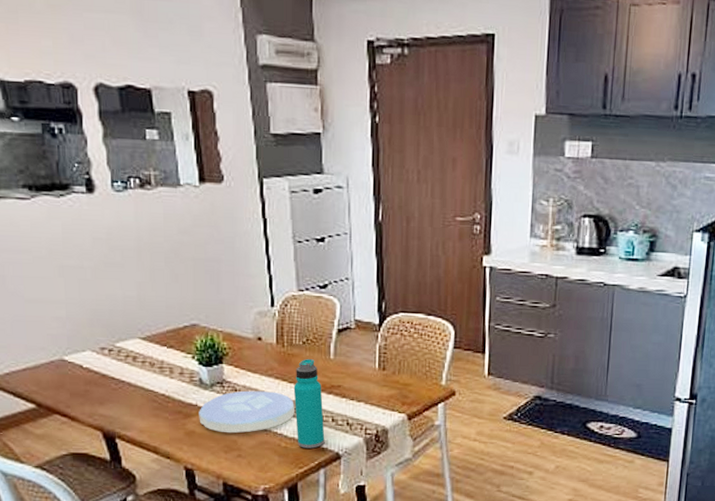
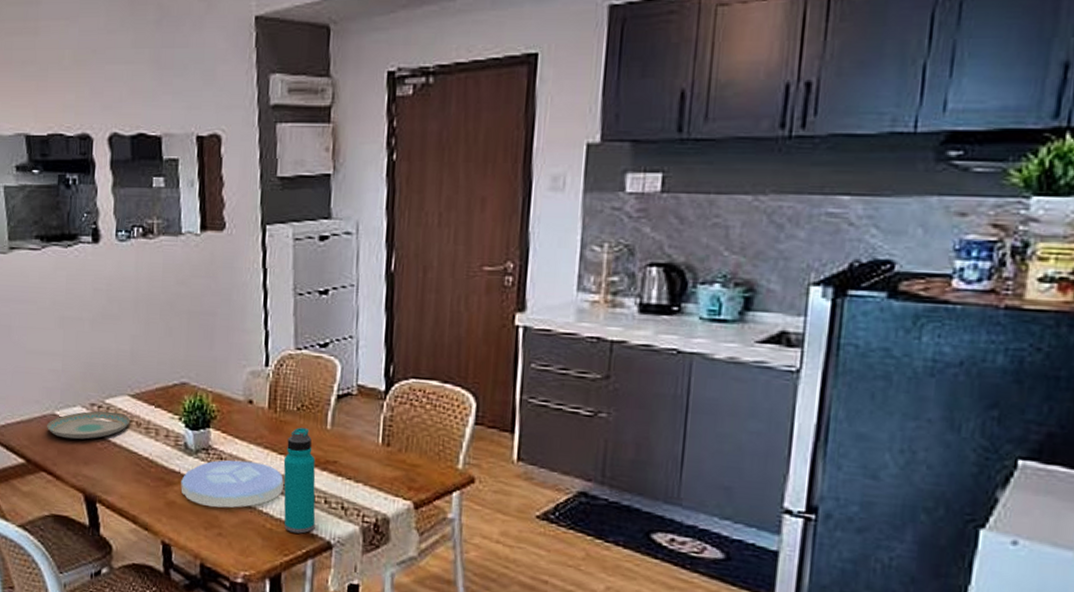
plate: none [55,354,144,382] -> present [46,411,131,440]

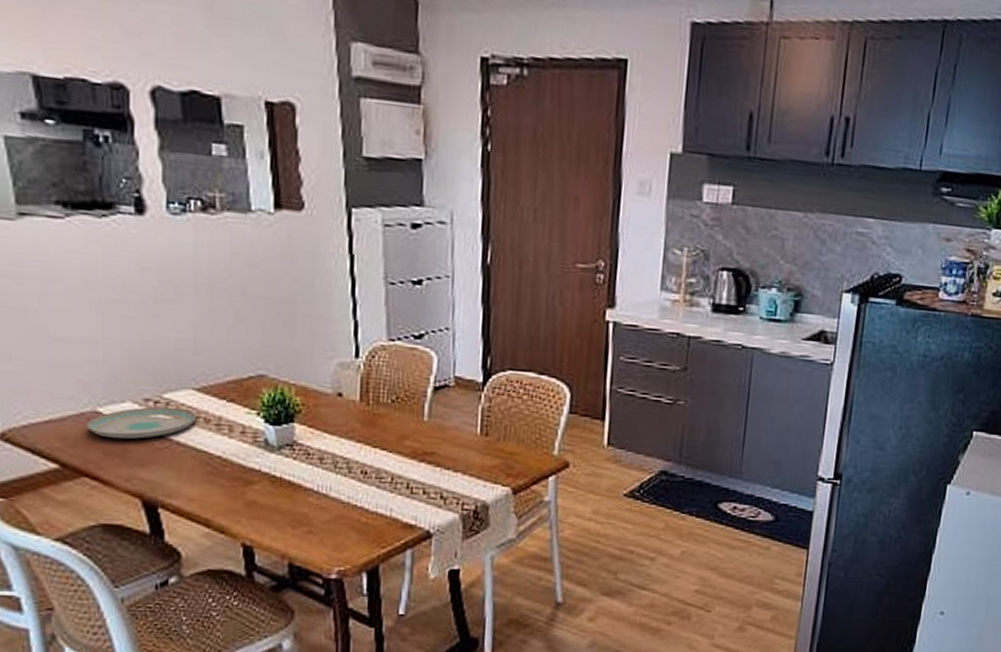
plate: present [181,460,284,508] -> none [262,455,379,505]
water bottle: present [283,427,316,534] -> none [378,419,414,525]

